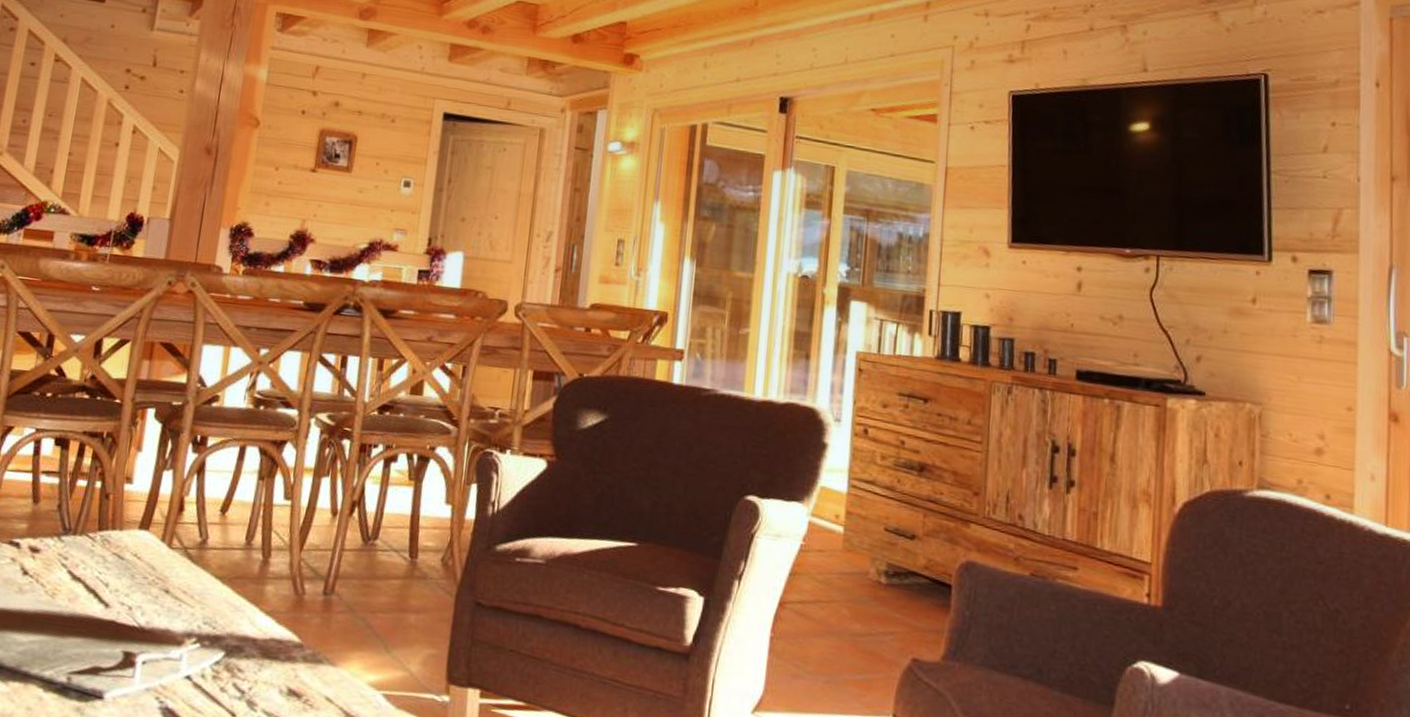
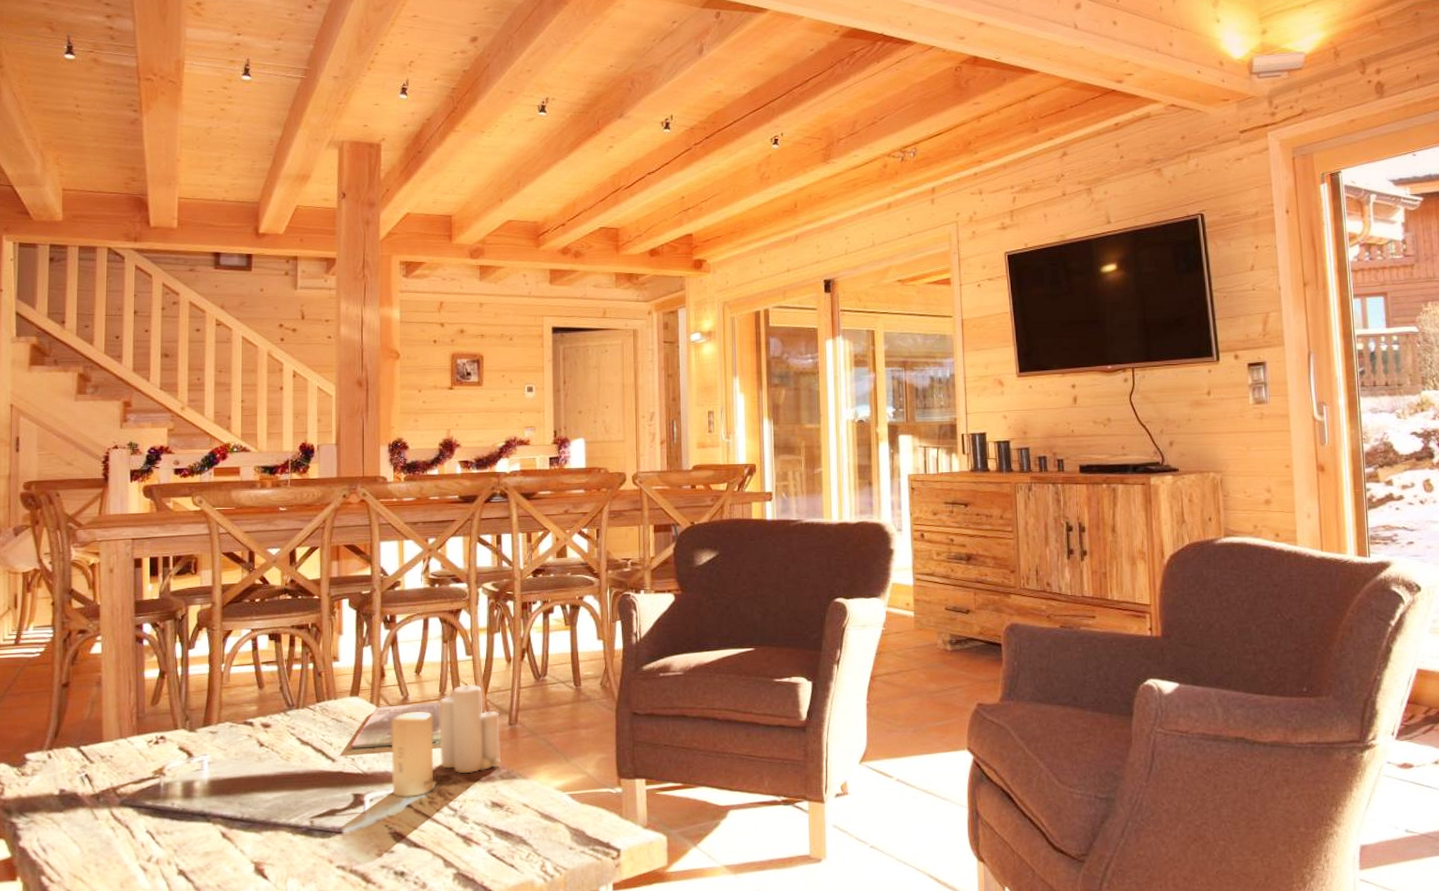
magazine: none [130,546,245,604] -> present [351,703,442,749]
candle: none [170,560,233,667] -> present [391,712,433,798]
candle: none [233,534,314,649] -> present [439,683,501,774]

